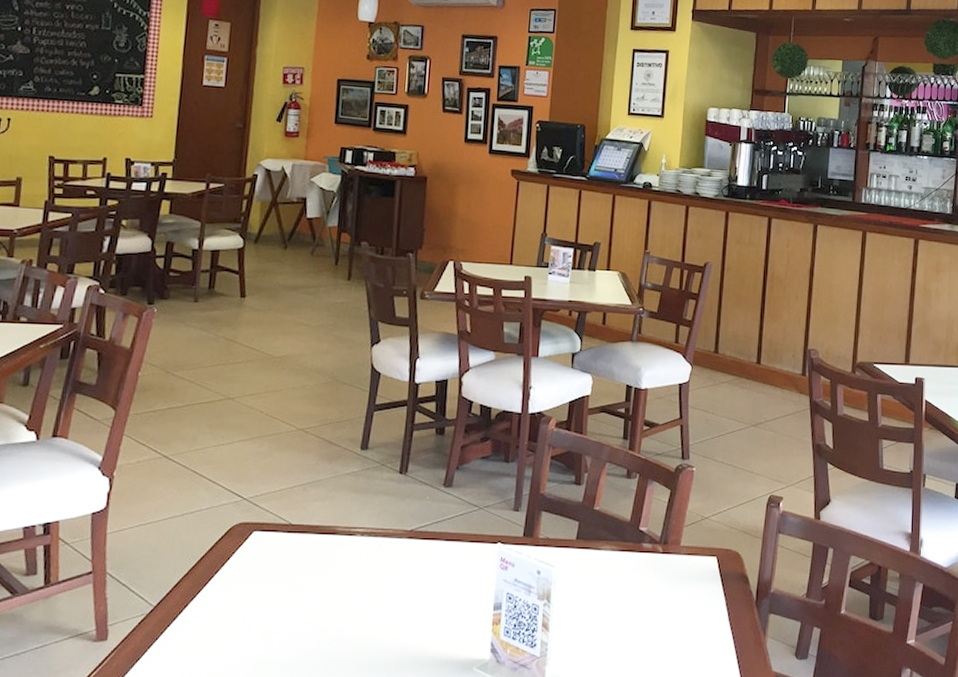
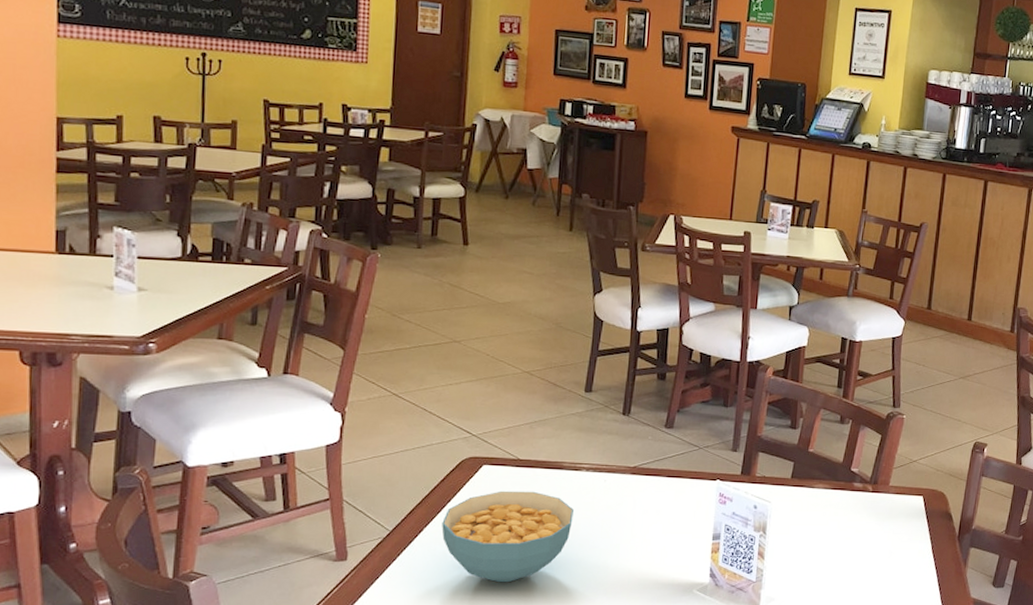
cereal bowl: none [208,559,347,663] -> present [442,491,574,583]

